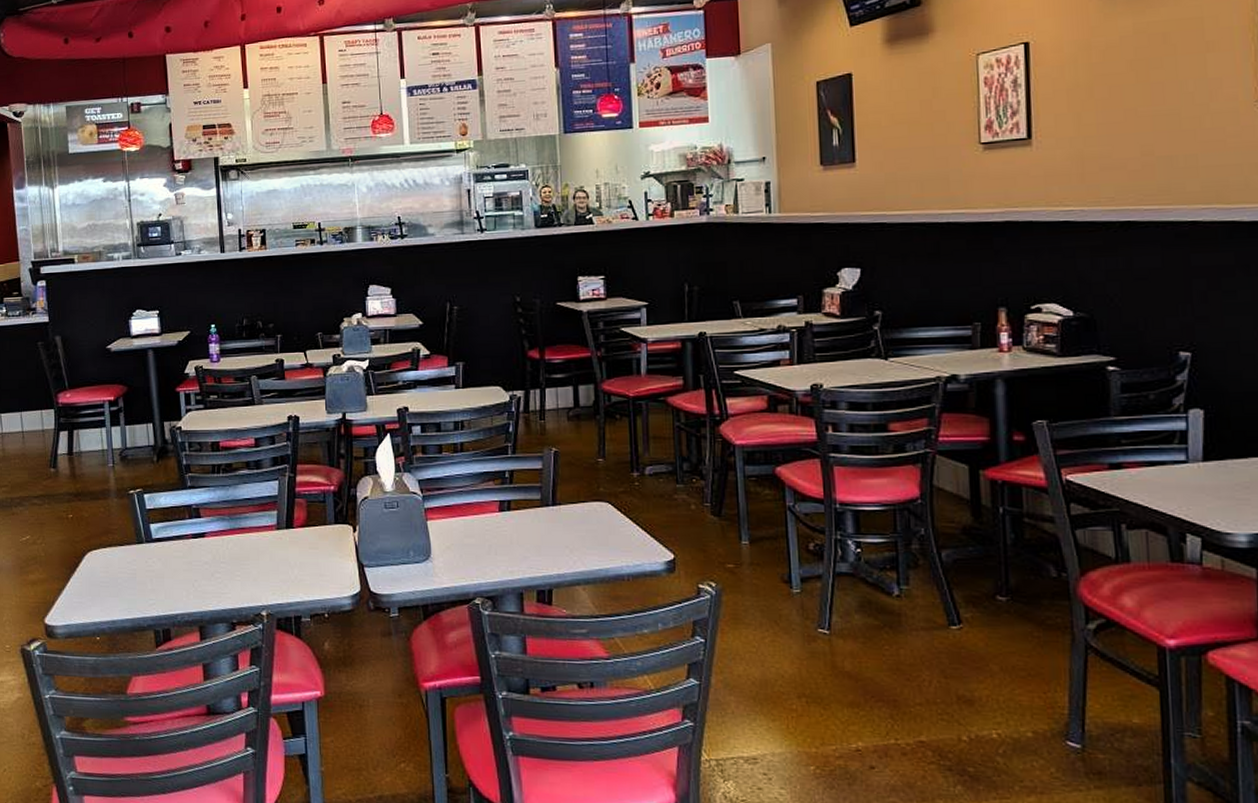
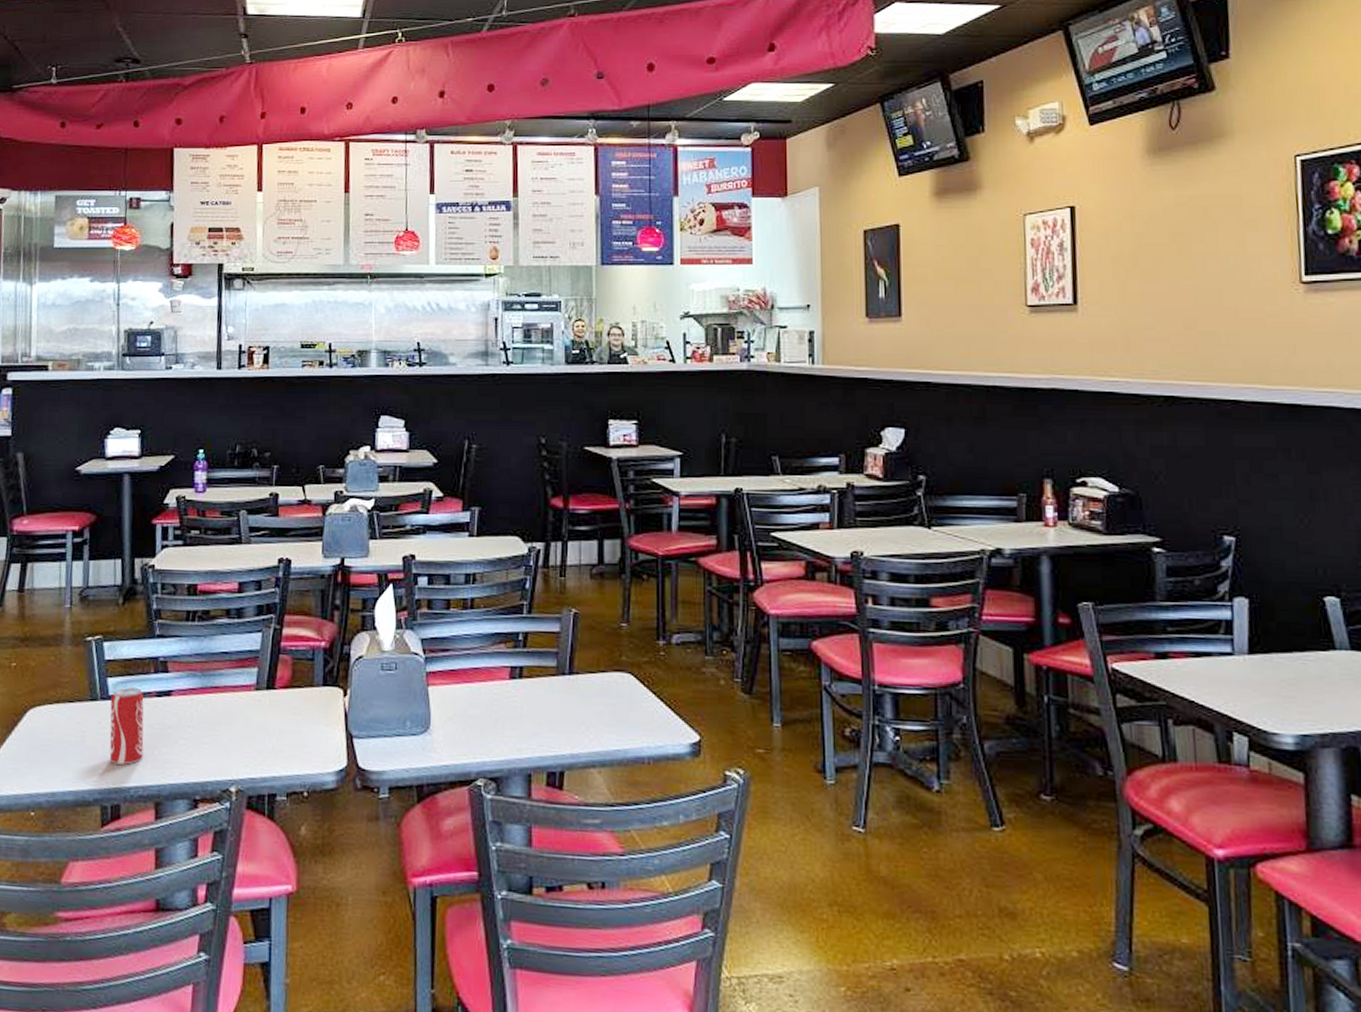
beverage can: none [154,532,186,596] -> present [109,687,144,765]

